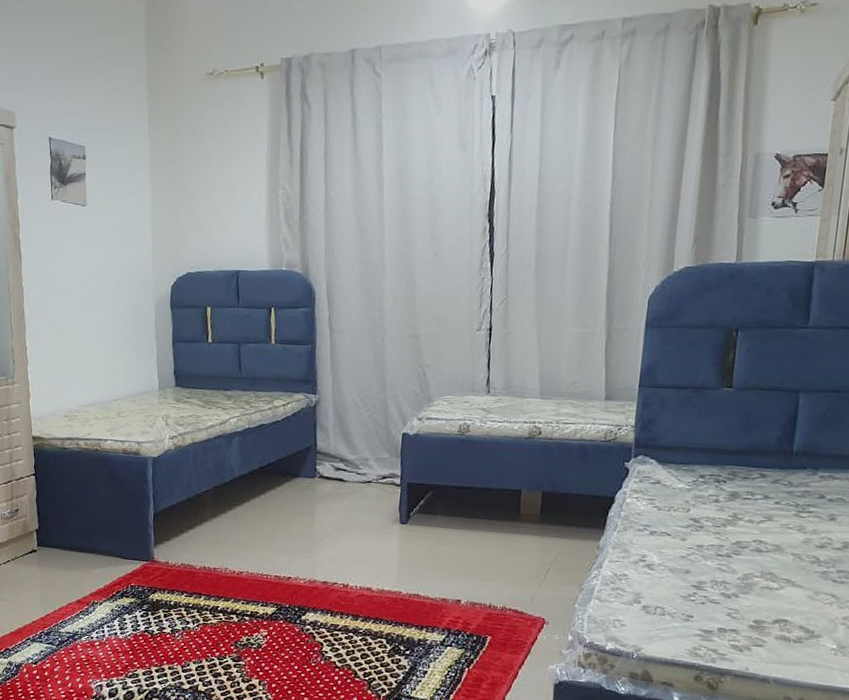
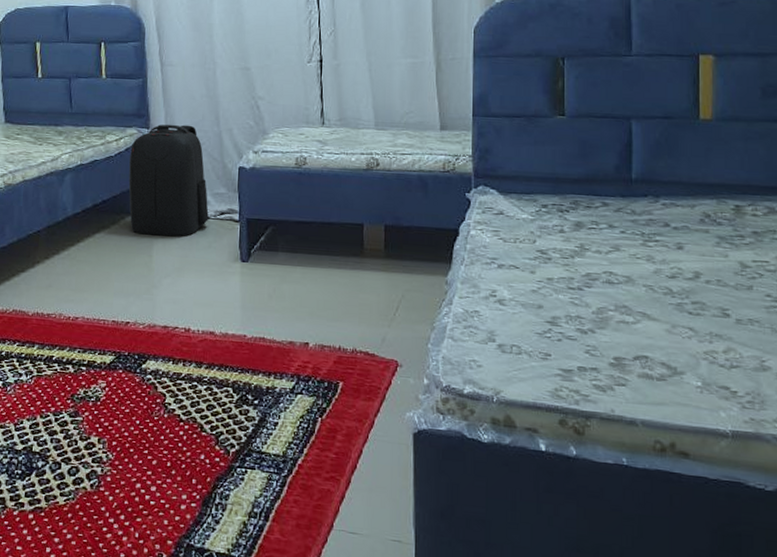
backpack: none [294,390,371,499] -> present [128,124,209,237]

